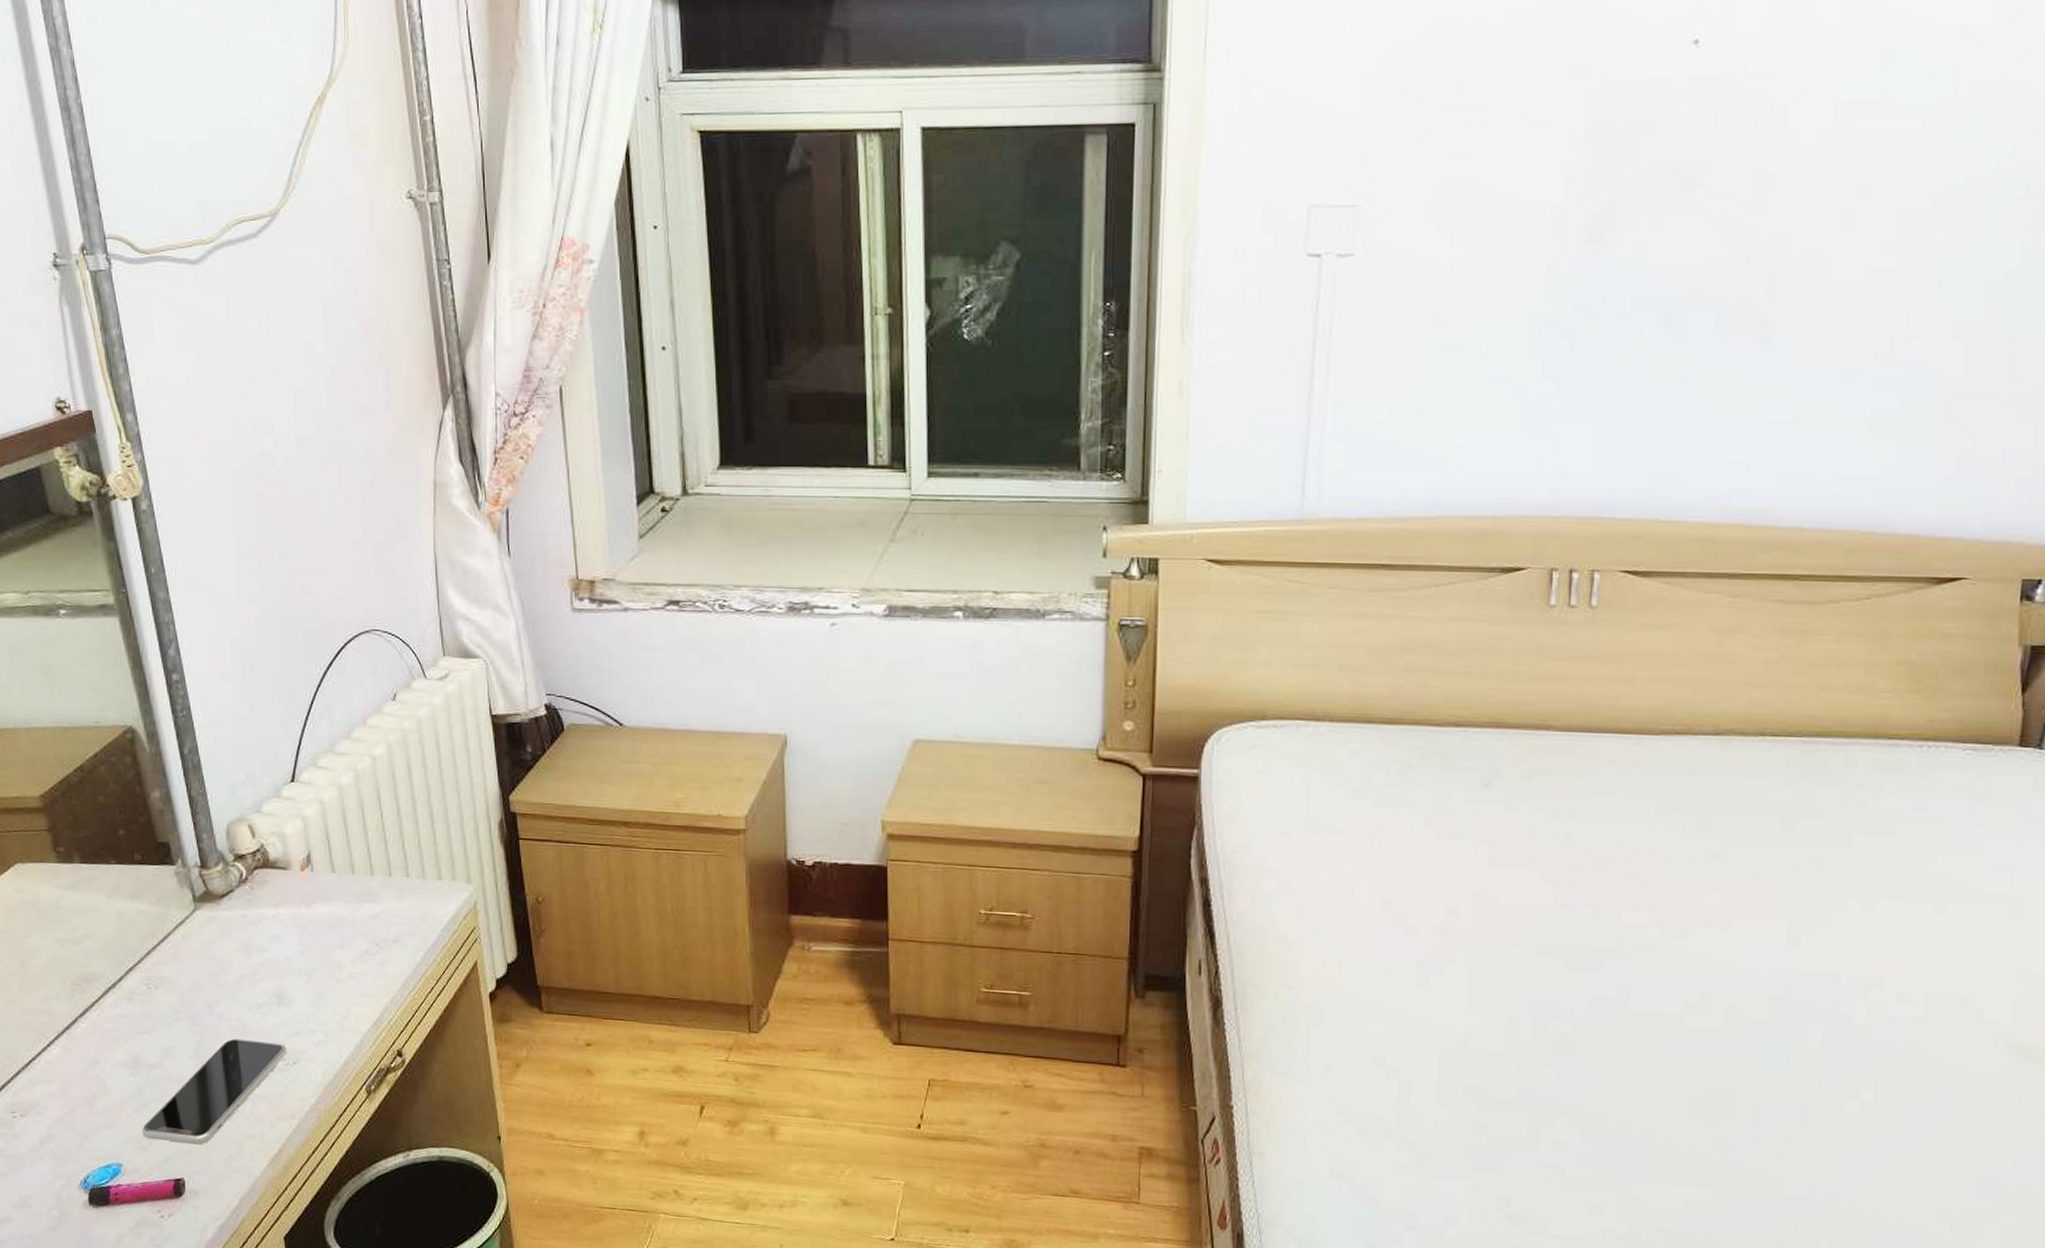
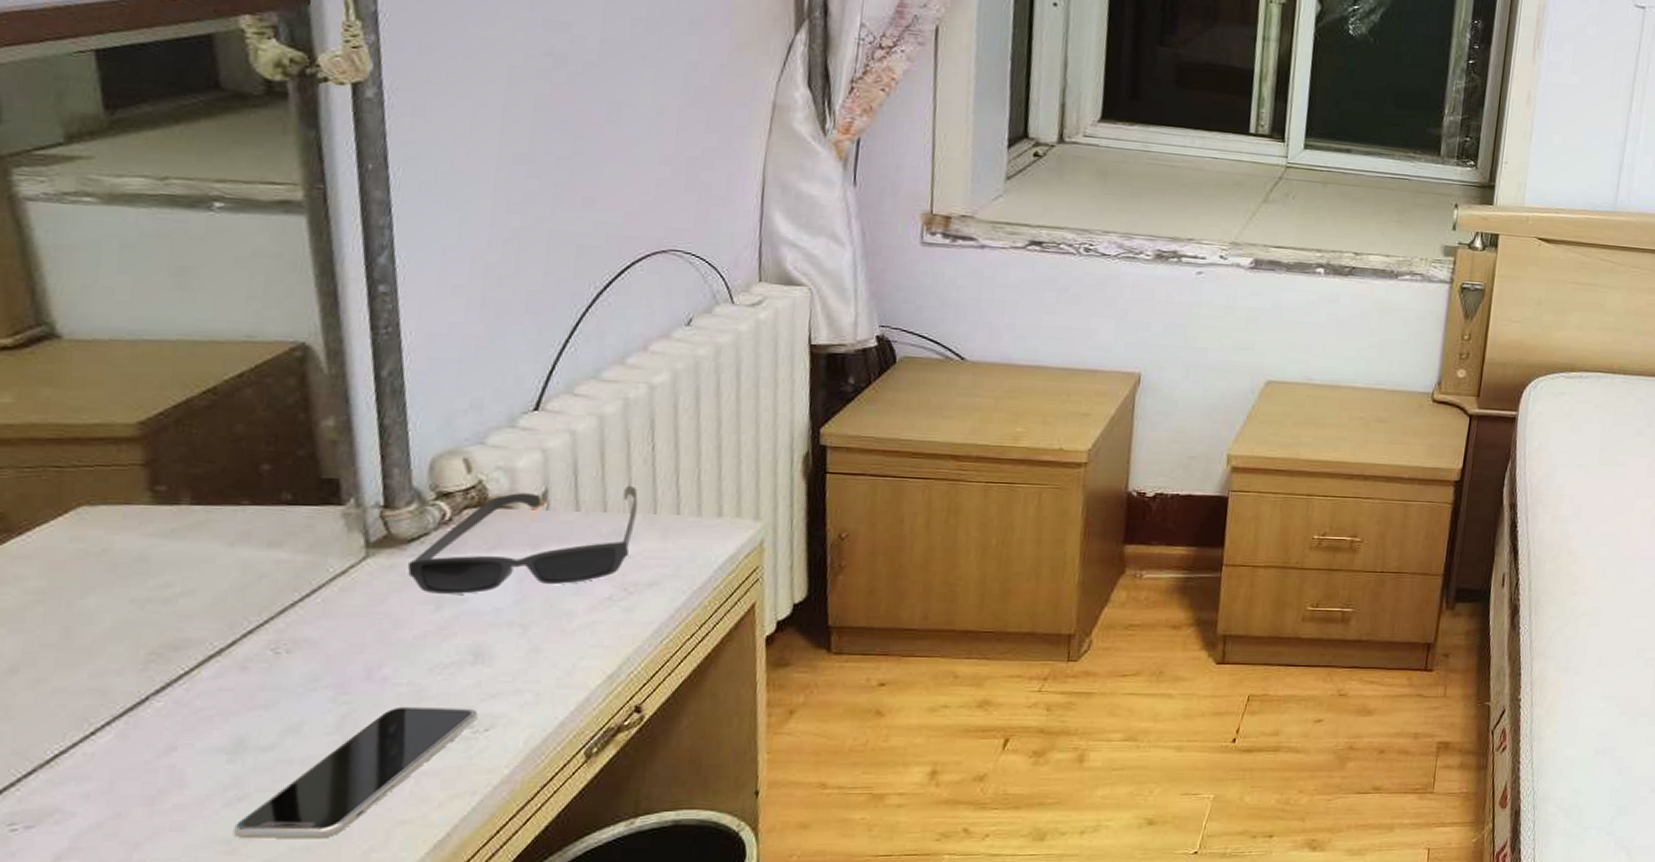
glasses: none [224,849,377,944] -> present [408,485,638,594]

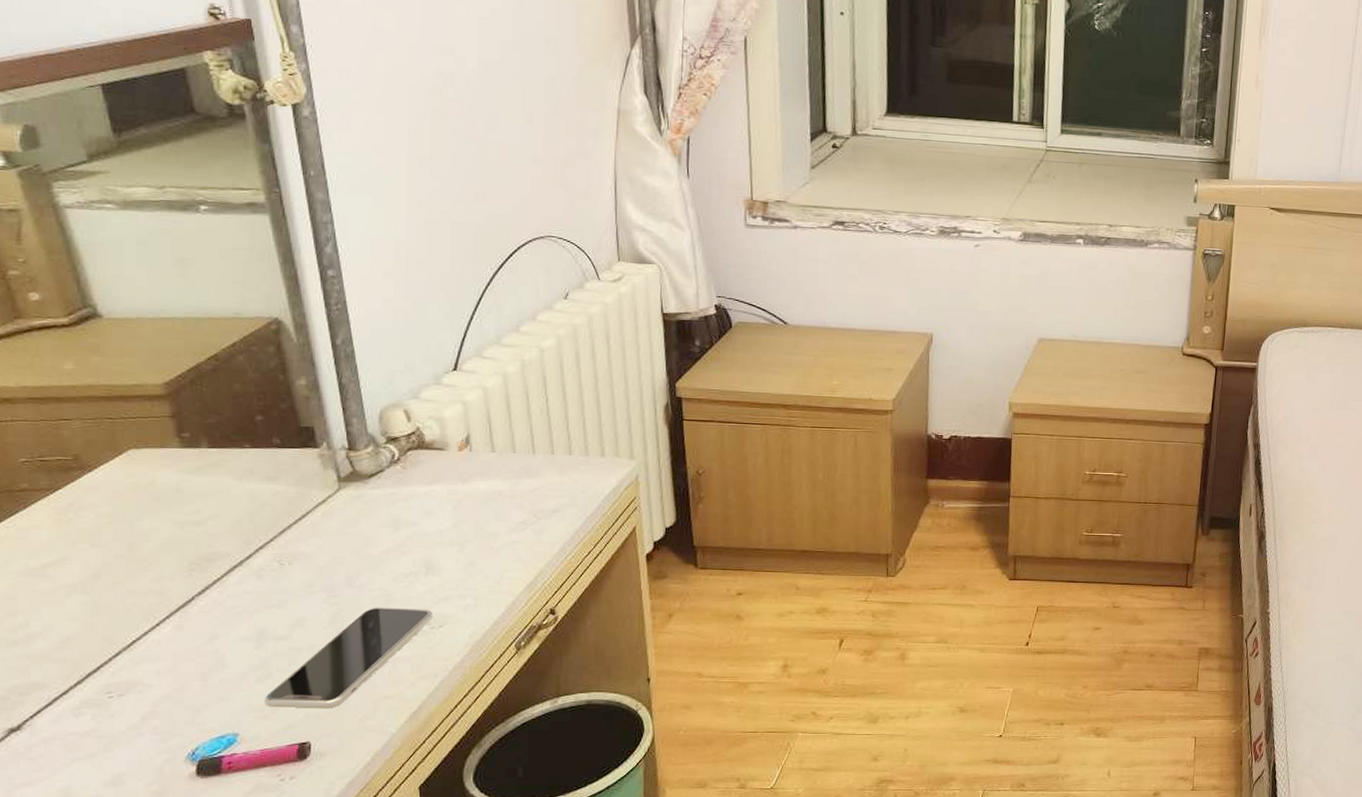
glasses: present [408,485,638,594] -> none [371,431,538,519]

